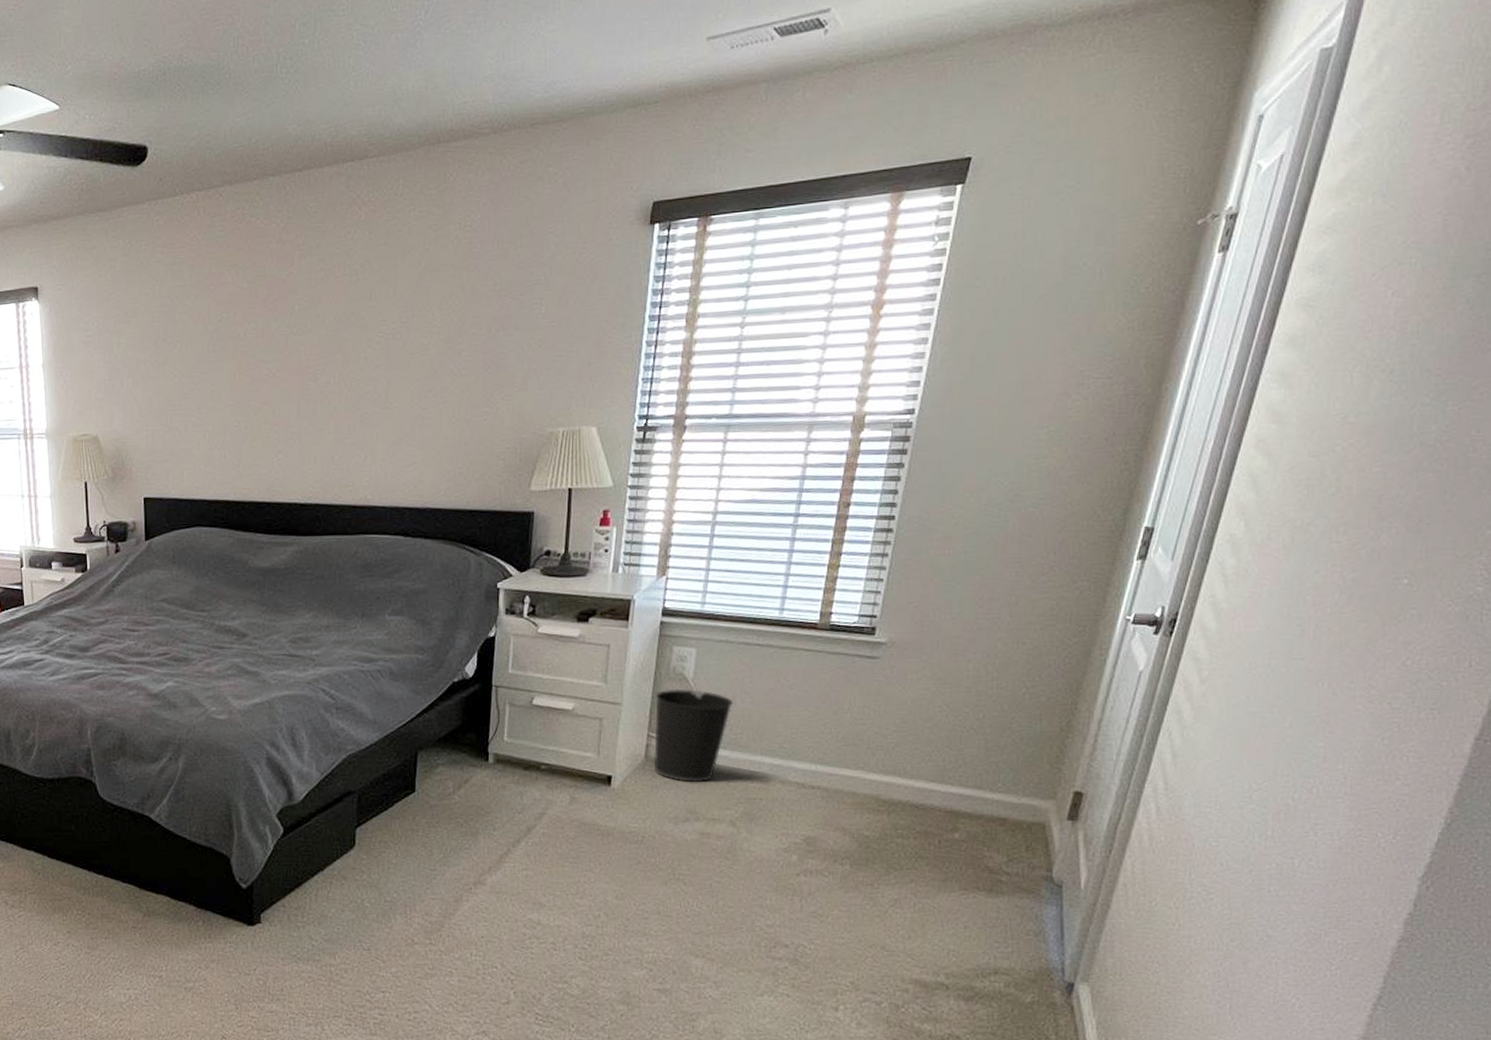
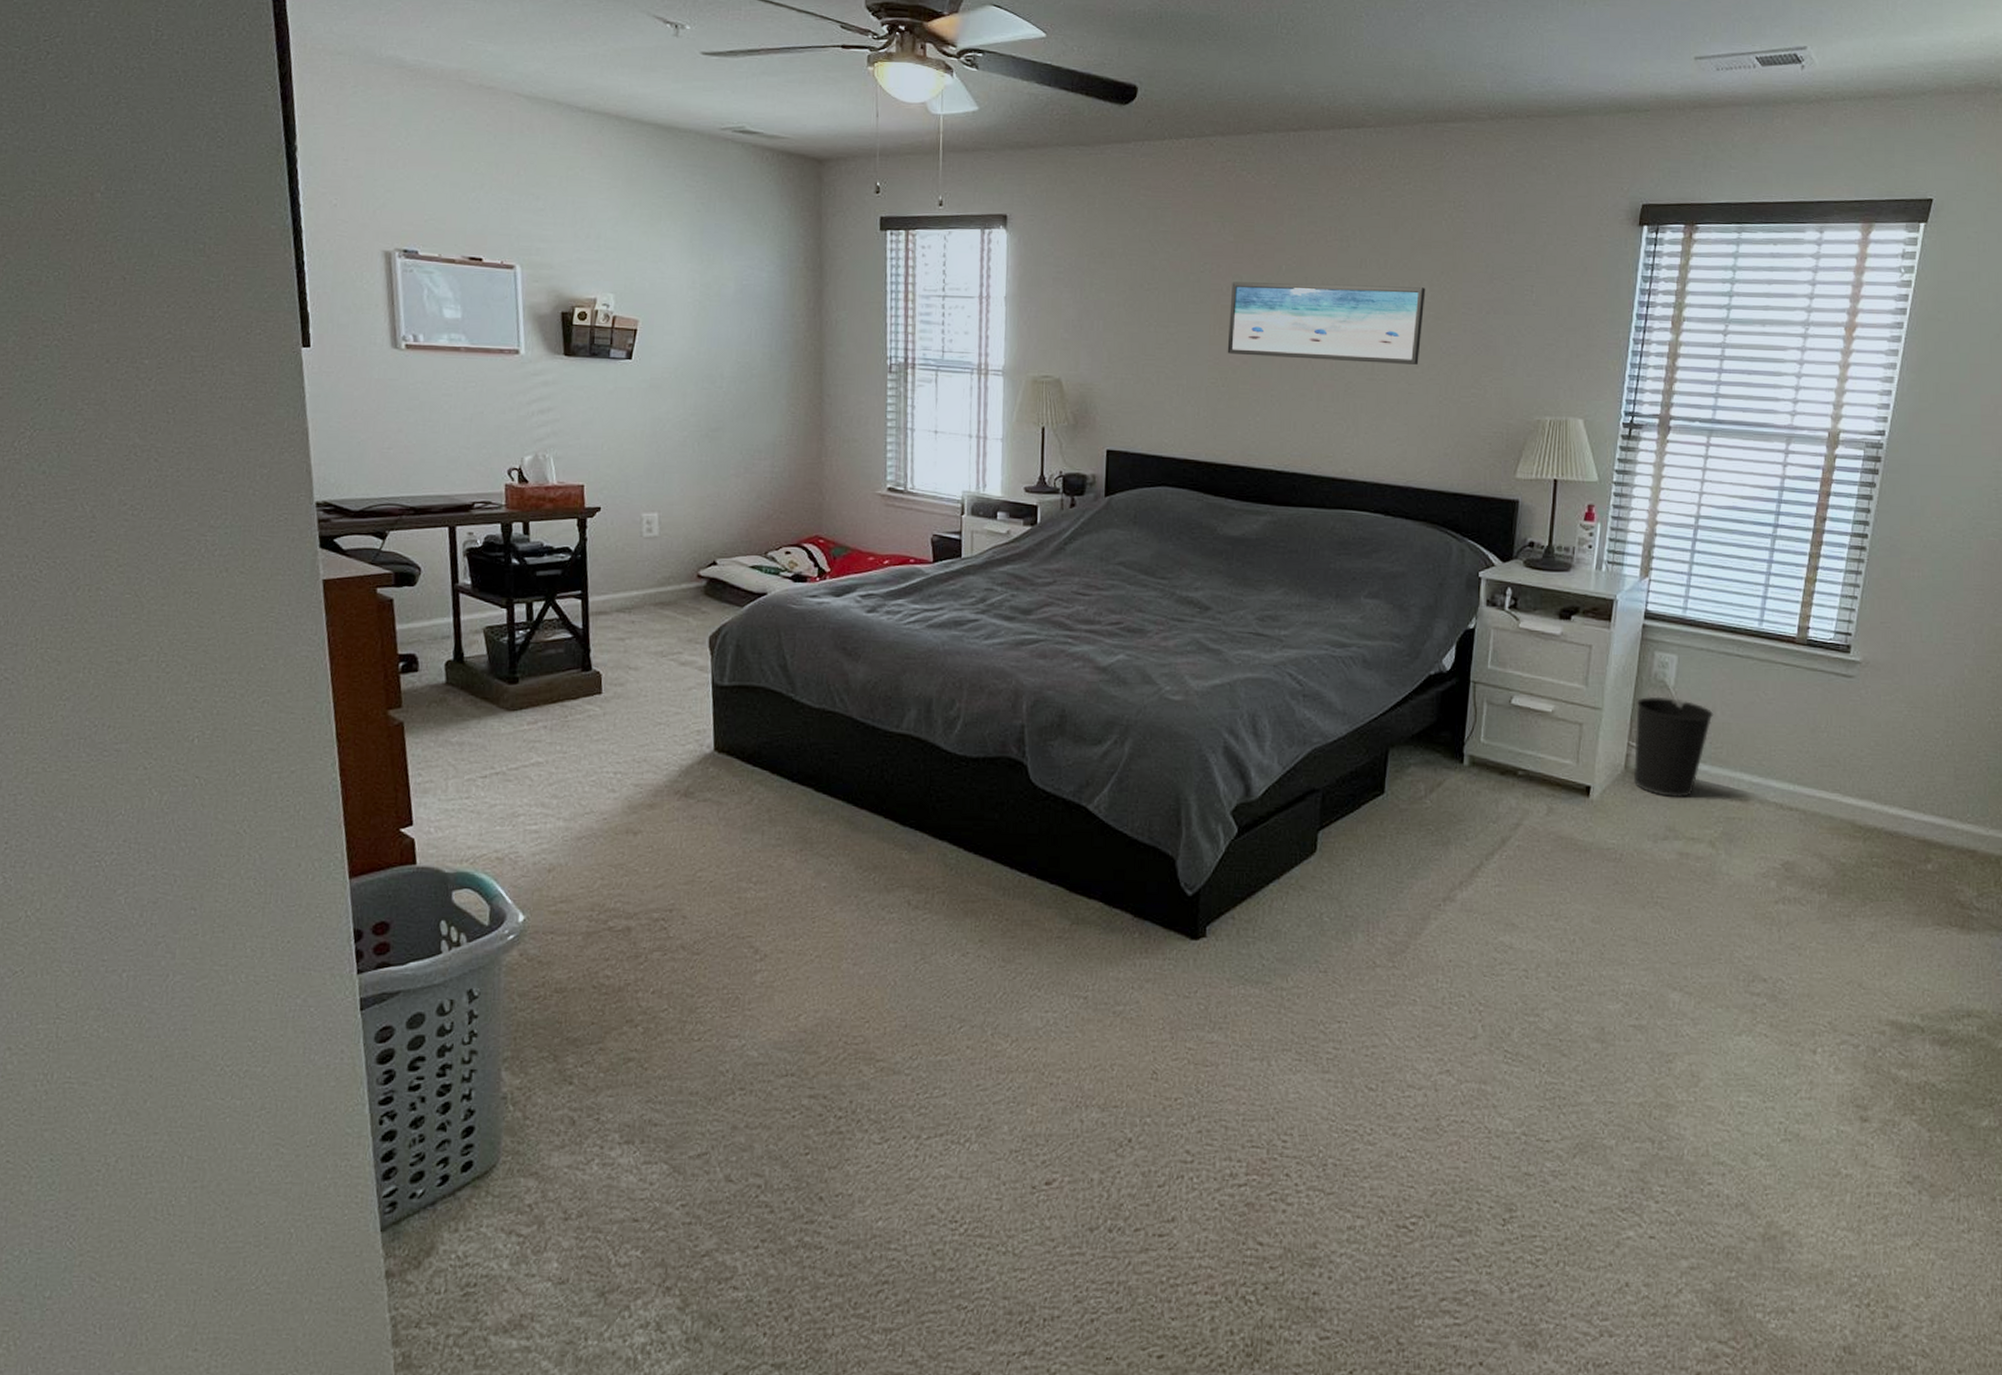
wall art: none [247,312,435,397] -> present [1227,282,1426,365]

